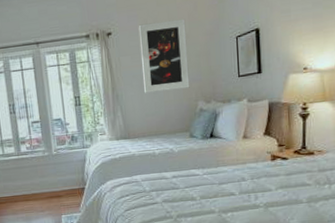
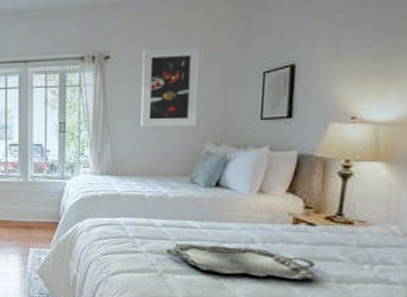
serving tray: none [177,184,292,210] -> present [166,243,316,280]

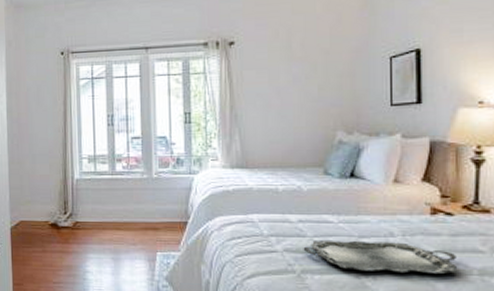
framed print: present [141,46,201,127] -> none [267,31,327,116]

